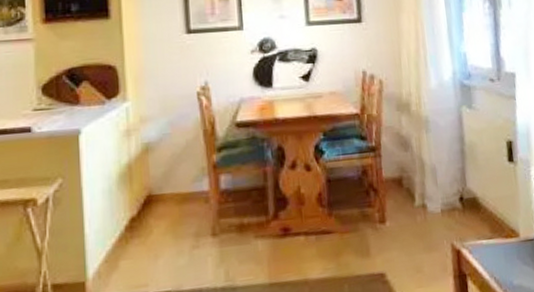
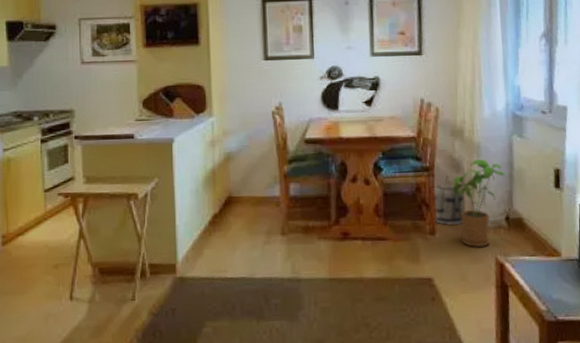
basket: none [380,155,417,211] -> present [432,176,466,225]
house plant: none [401,134,458,234] -> present [452,158,506,247]

